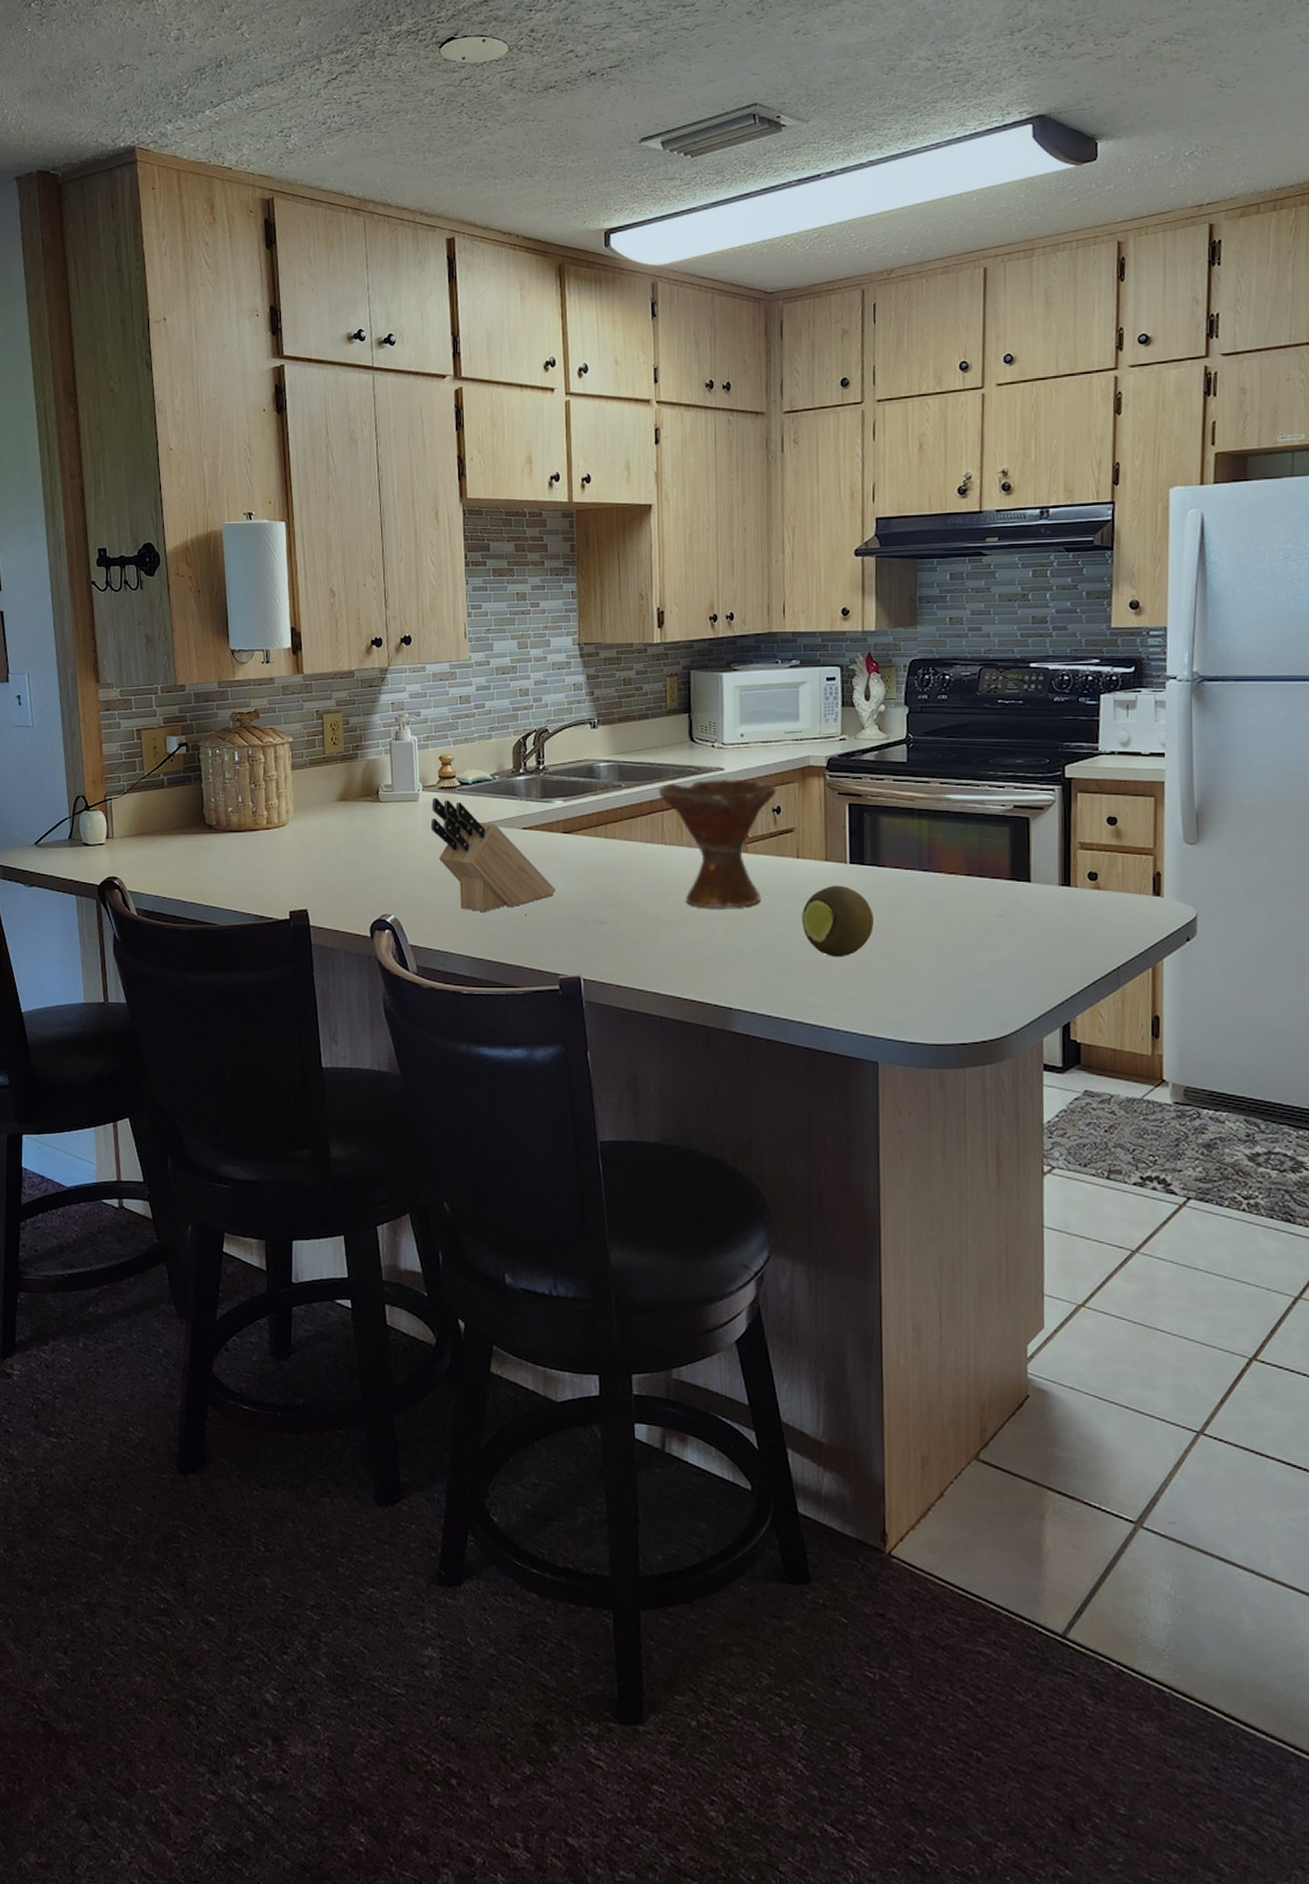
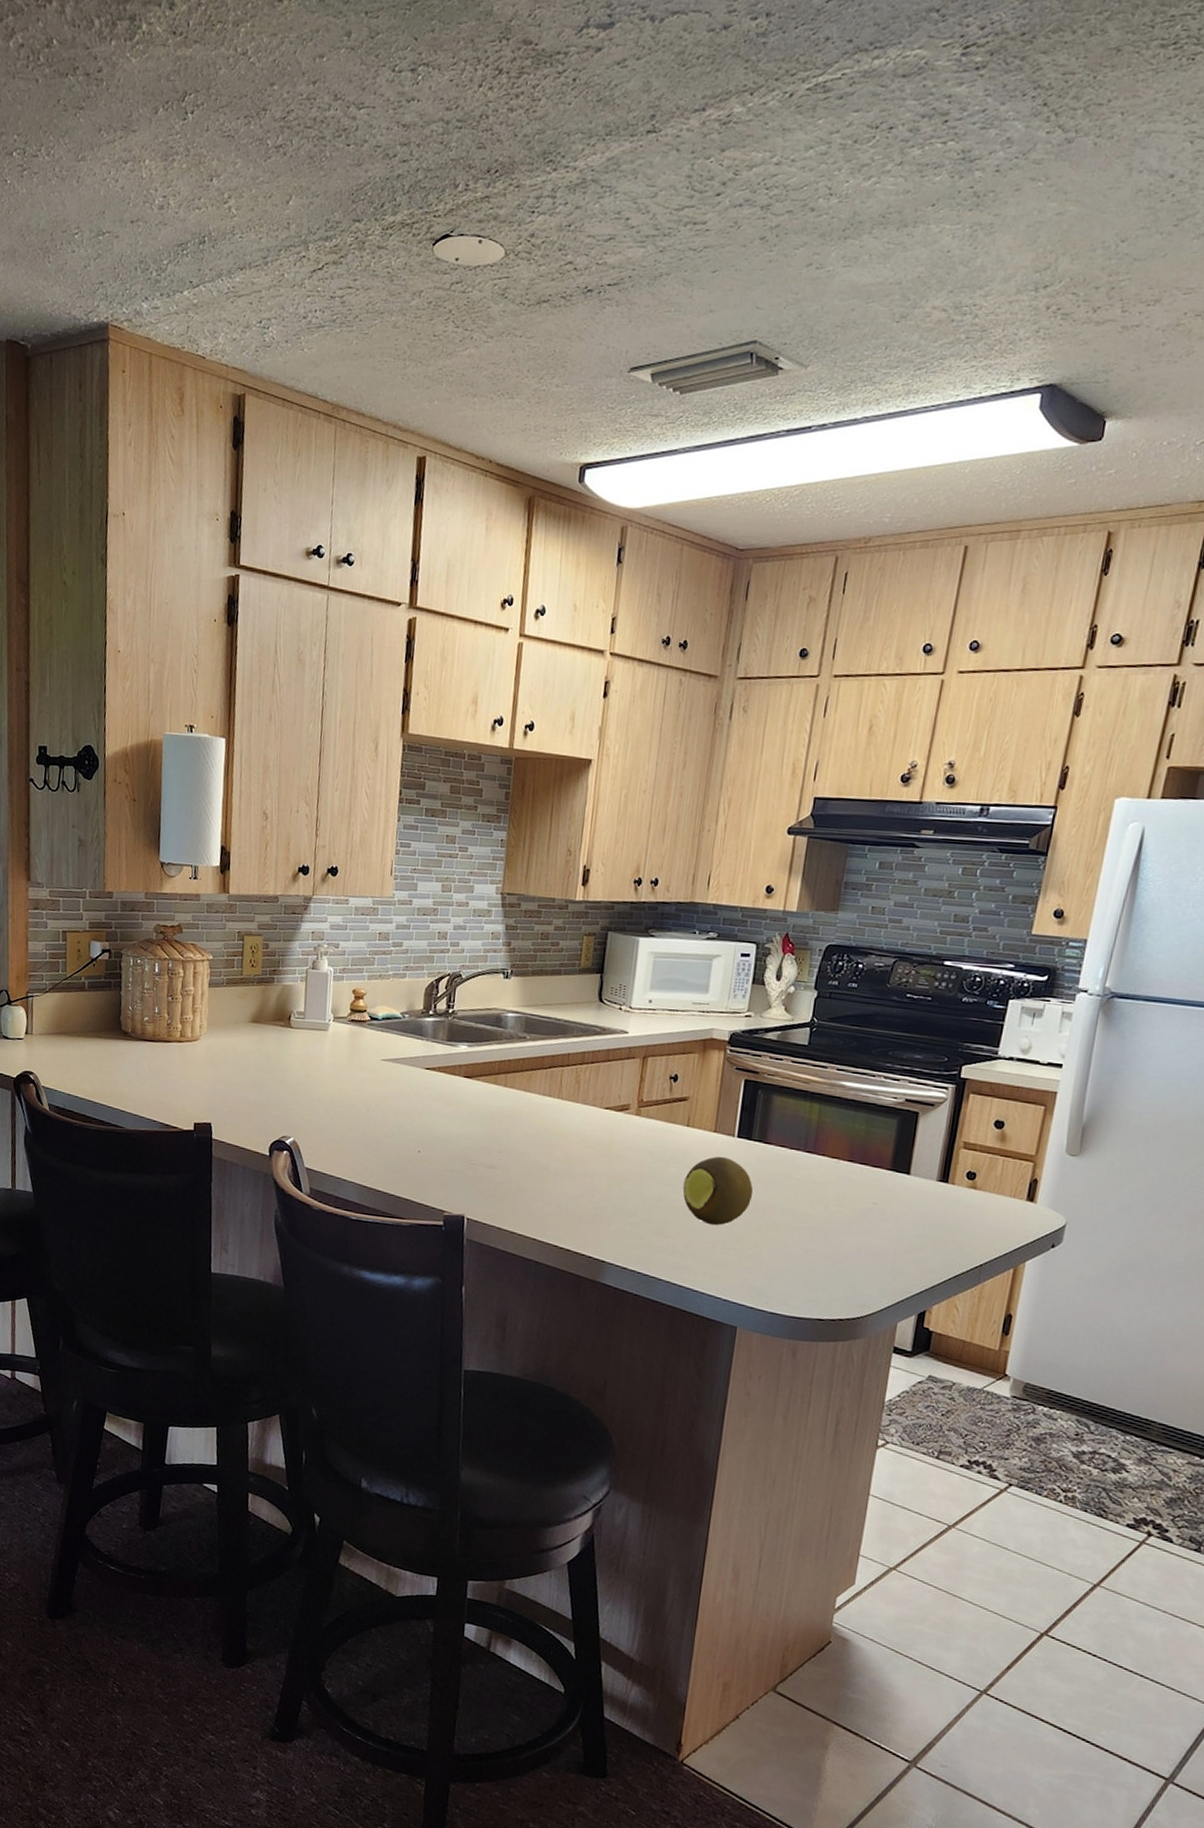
knife block: present [430,797,556,913] -> none [337,1029,451,1145]
bowl: present [658,780,777,909] -> none [561,1040,678,1167]

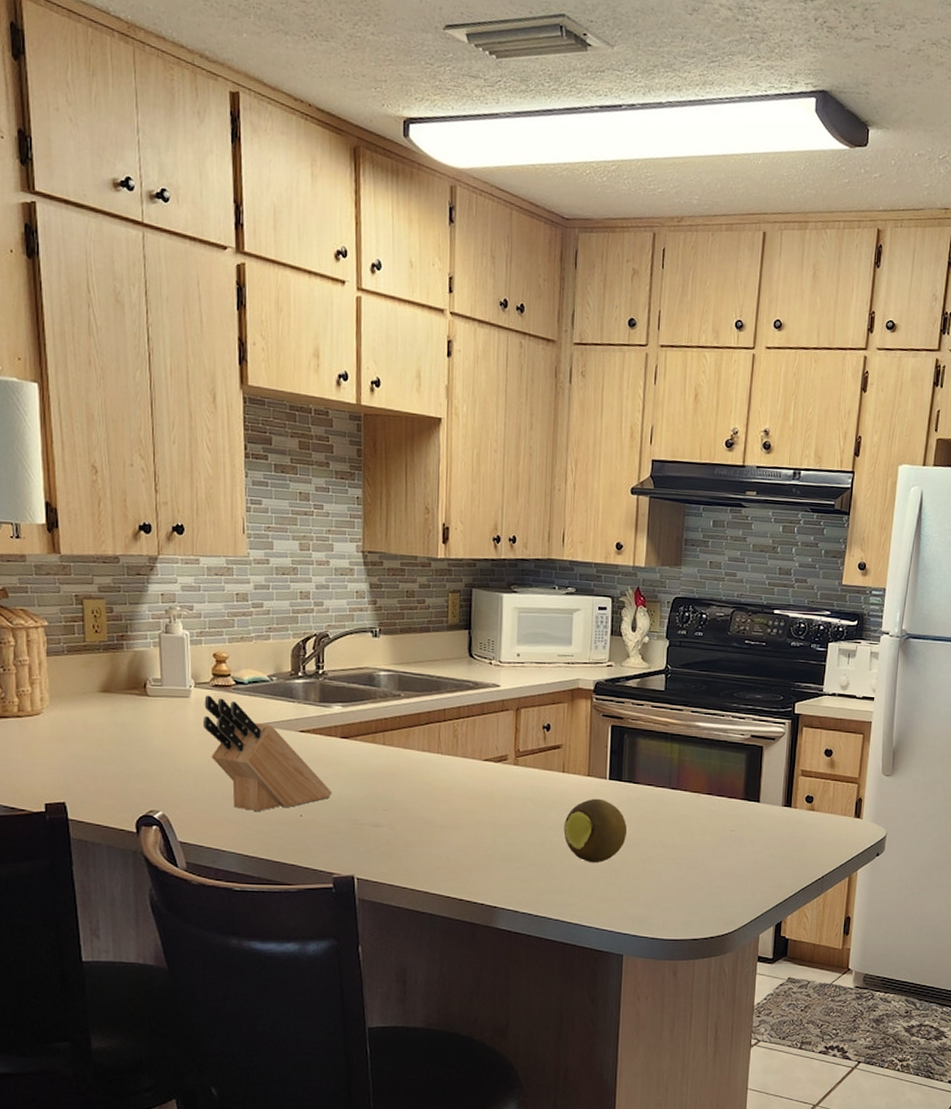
knife block: none [337,1029,451,1145] -> present [202,695,333,812]

